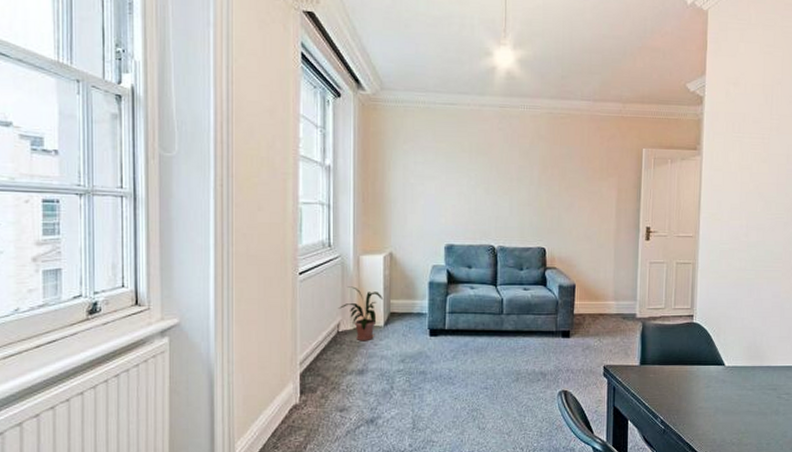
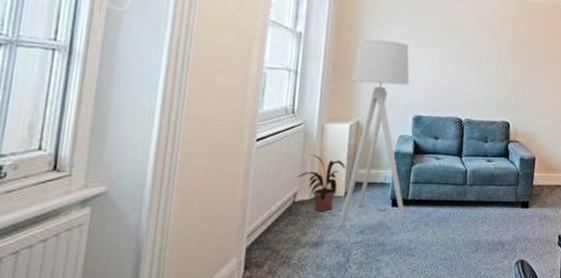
floor lamp: none [380,167,444,356] -> present [338,38,410,227]

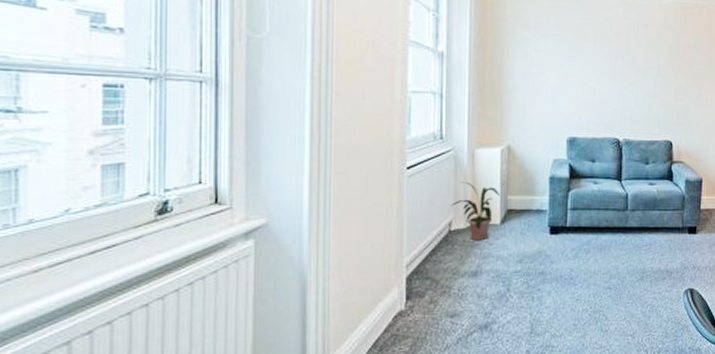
floor lamp: present [338,38,410,227] -> none [496,55,565,256]

